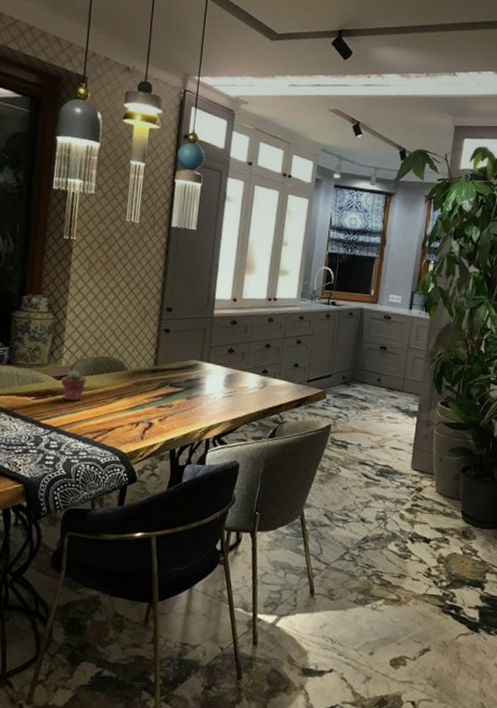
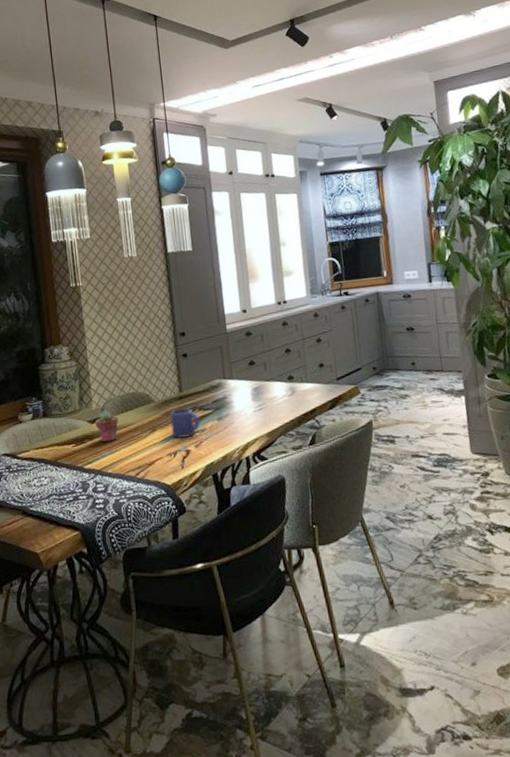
mug: none [138,381,169,410] -> present [170,408,200,438]

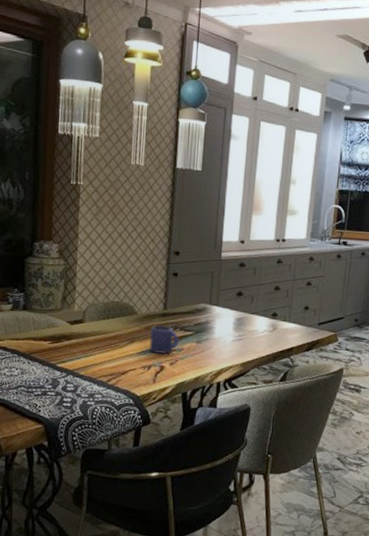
potted succulent: present [95,410,119,443] -> none [74,314,99,346]

